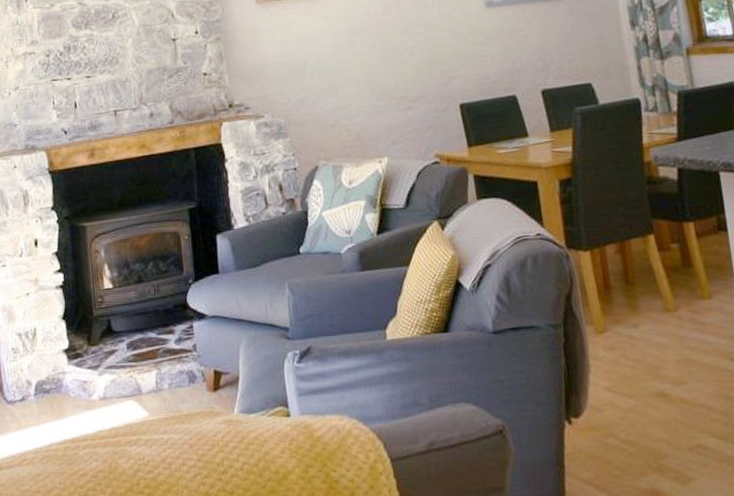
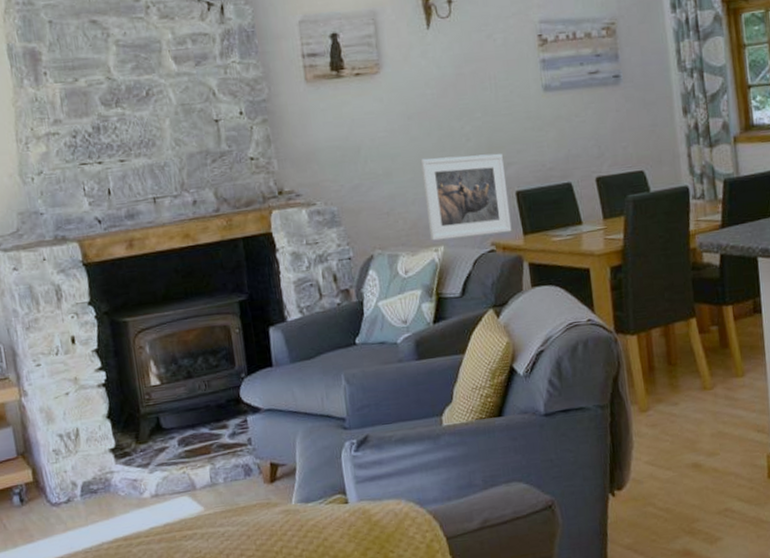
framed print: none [364,67,456,152] -> present [420,153,512,241]

